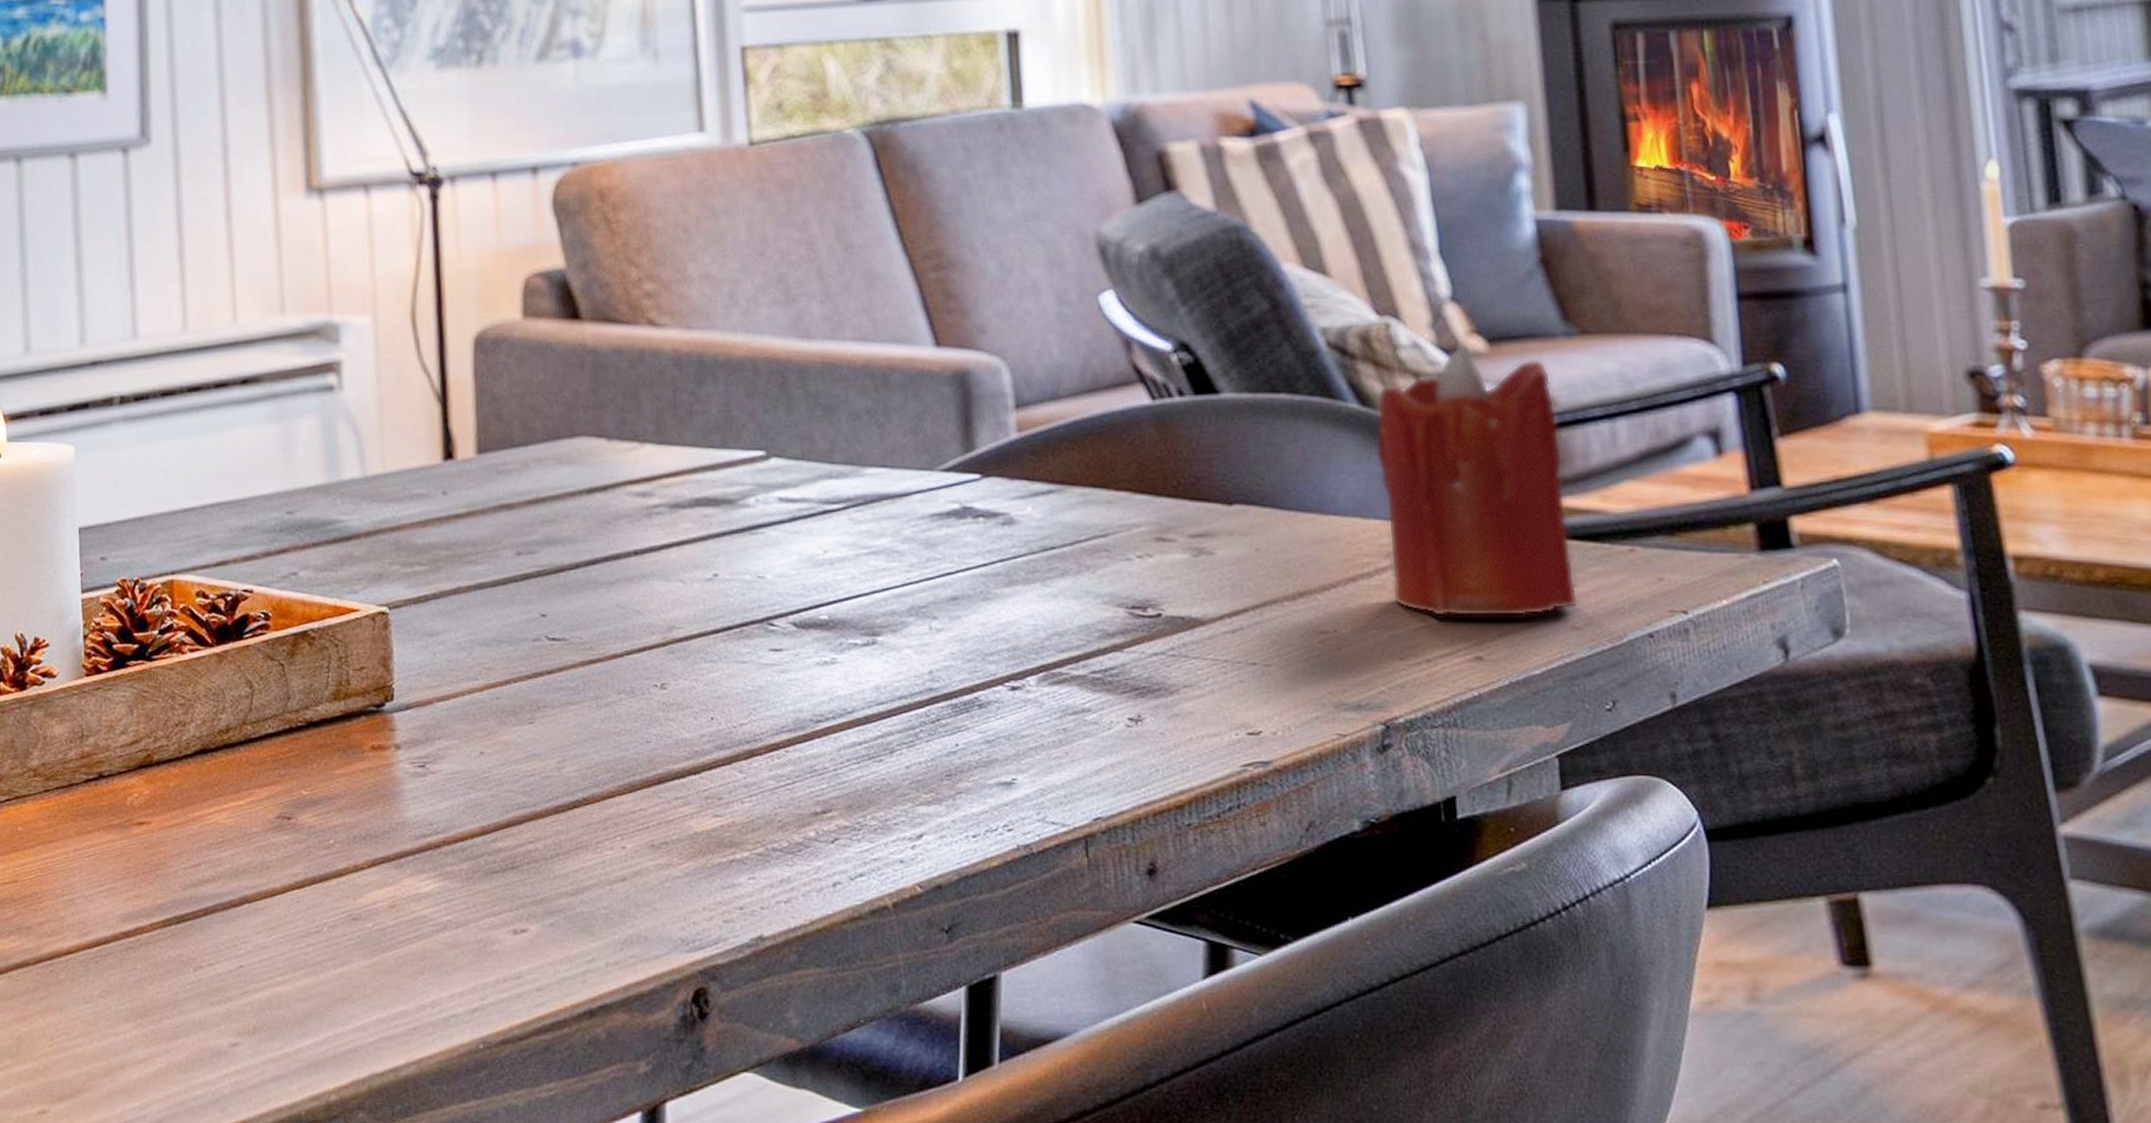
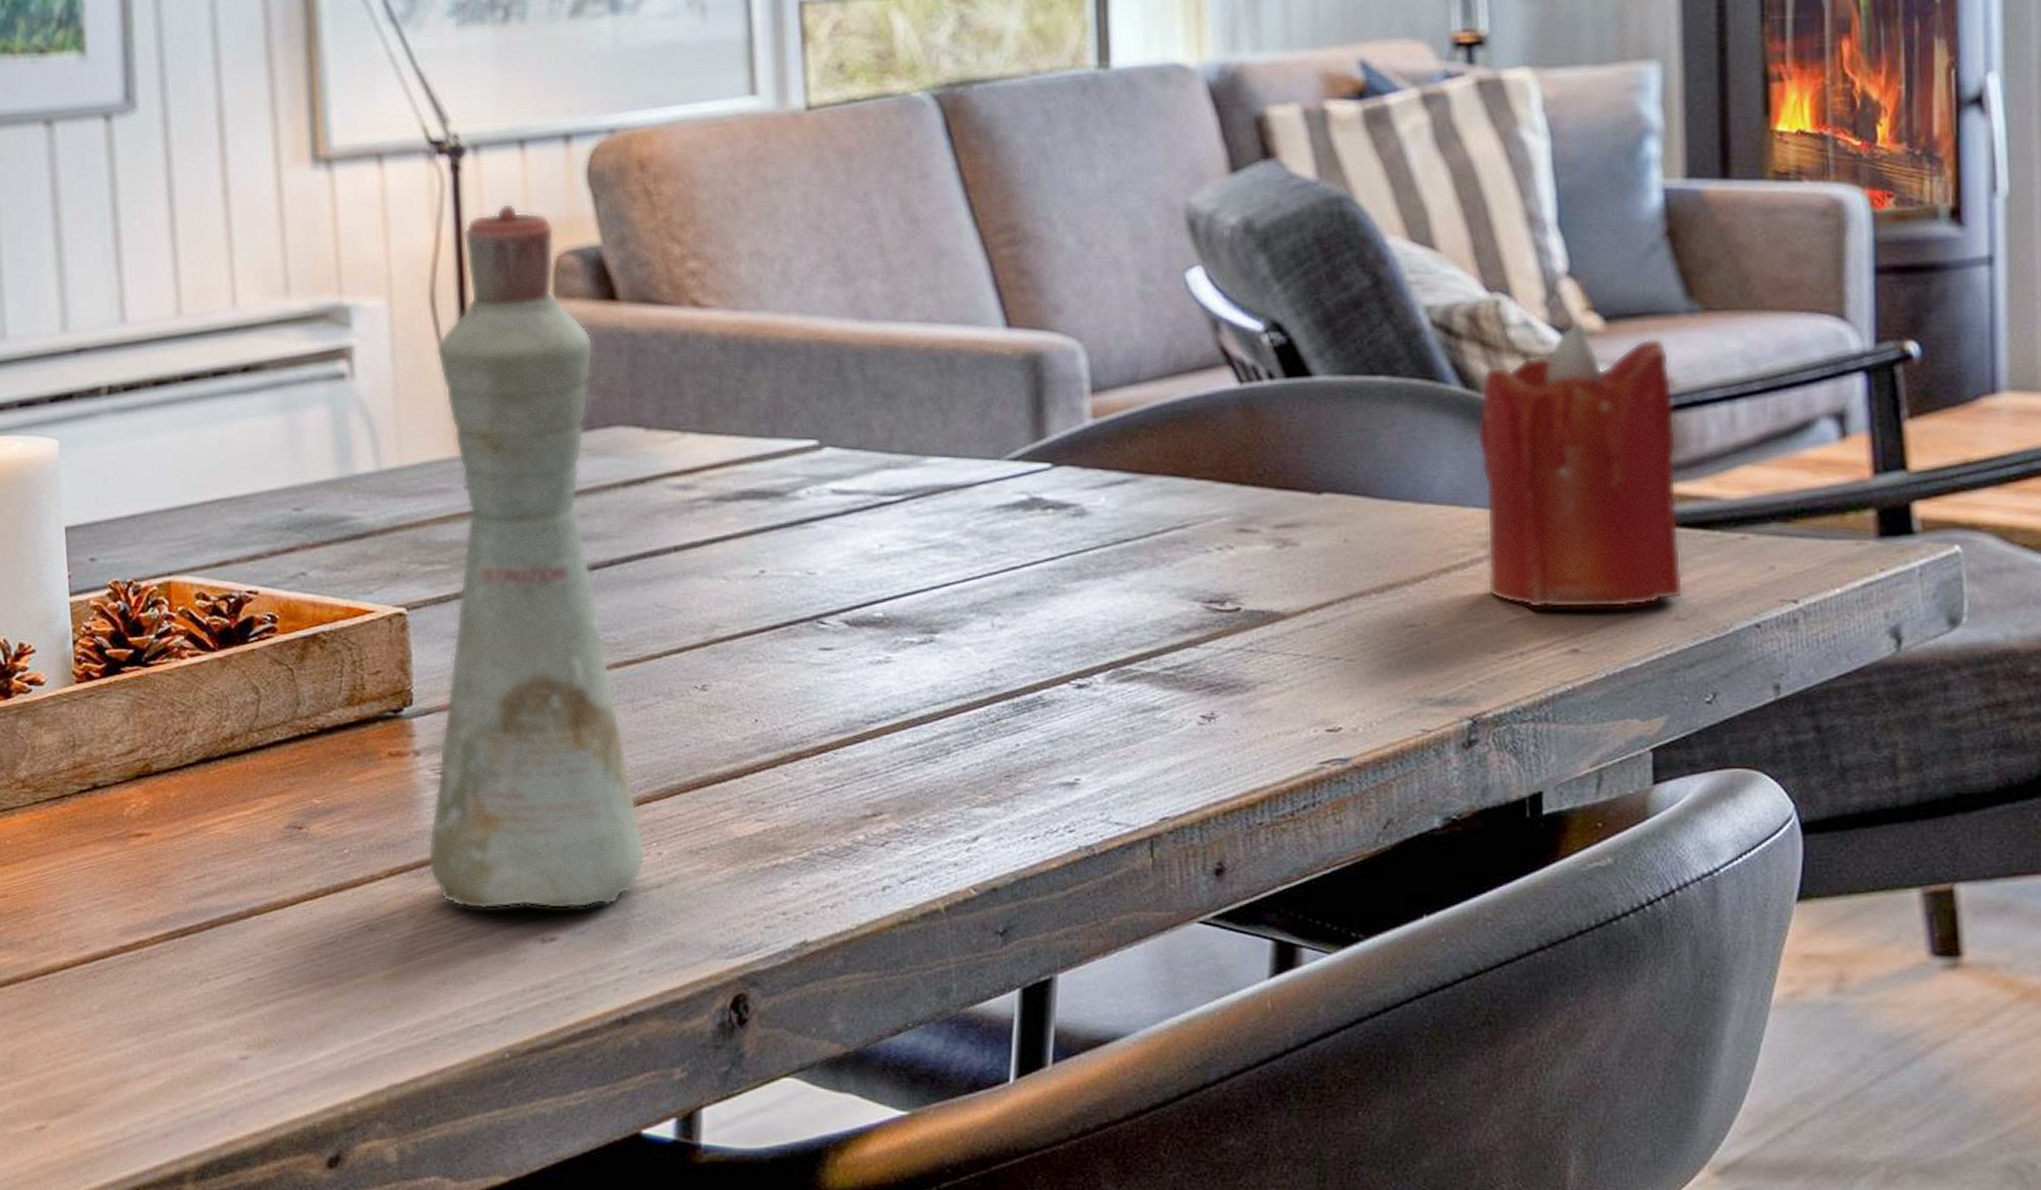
bottle: none [406,229,611,901] -> present [427,202,646,909]

